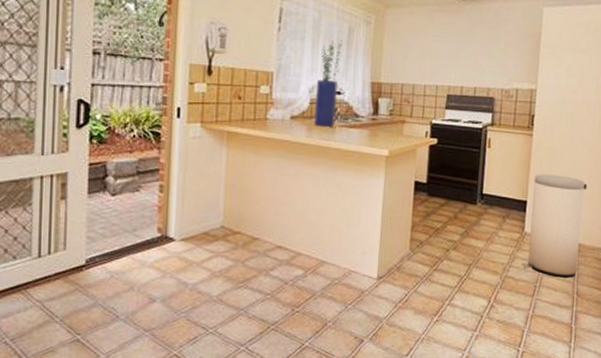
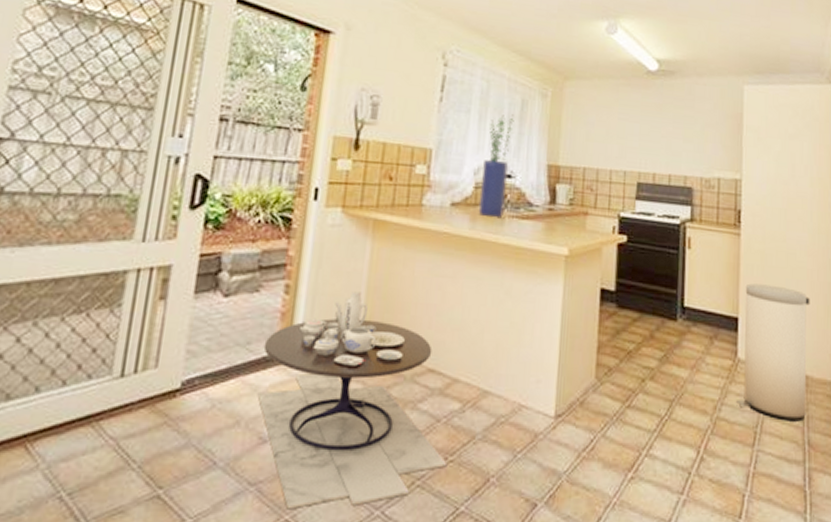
dining table: none [145,189,294,347] -> present [257,291,447,510]

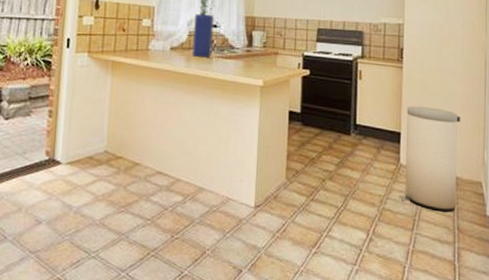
dining table: present [257,291,447,510] -> none [32,115,174,271]

